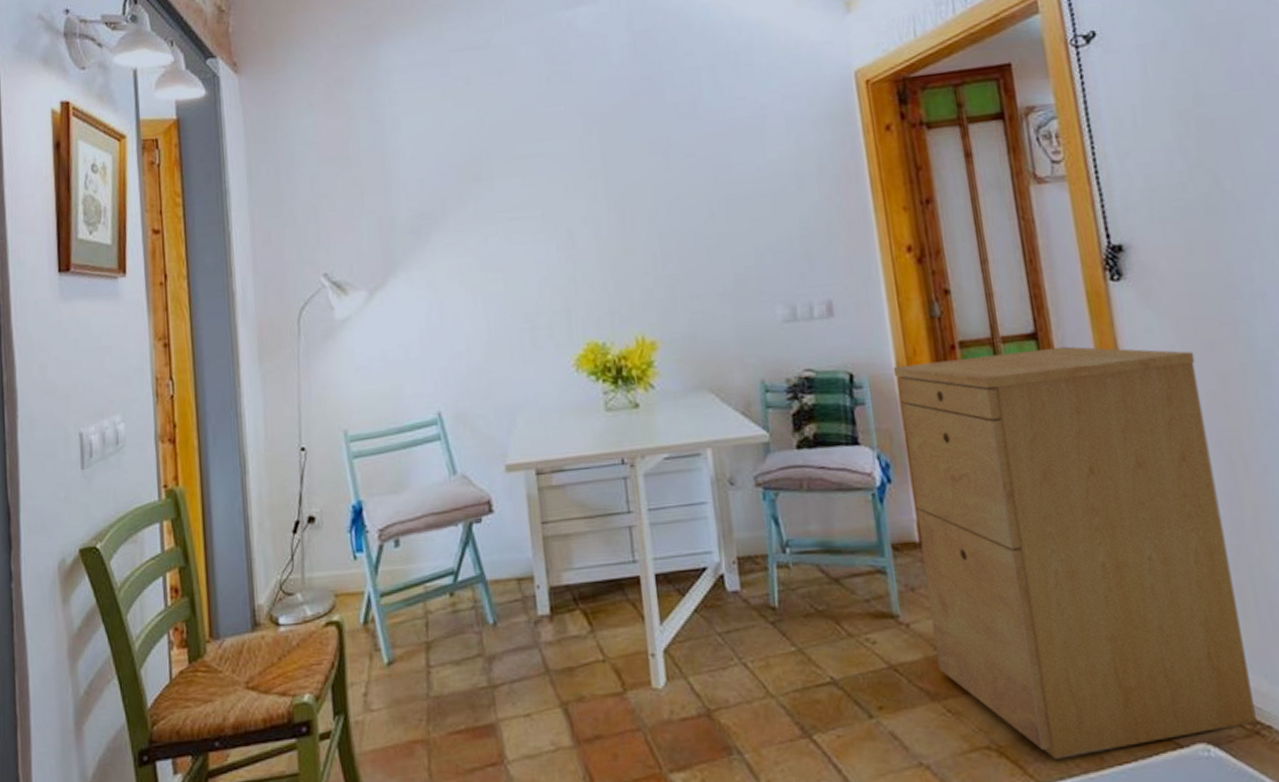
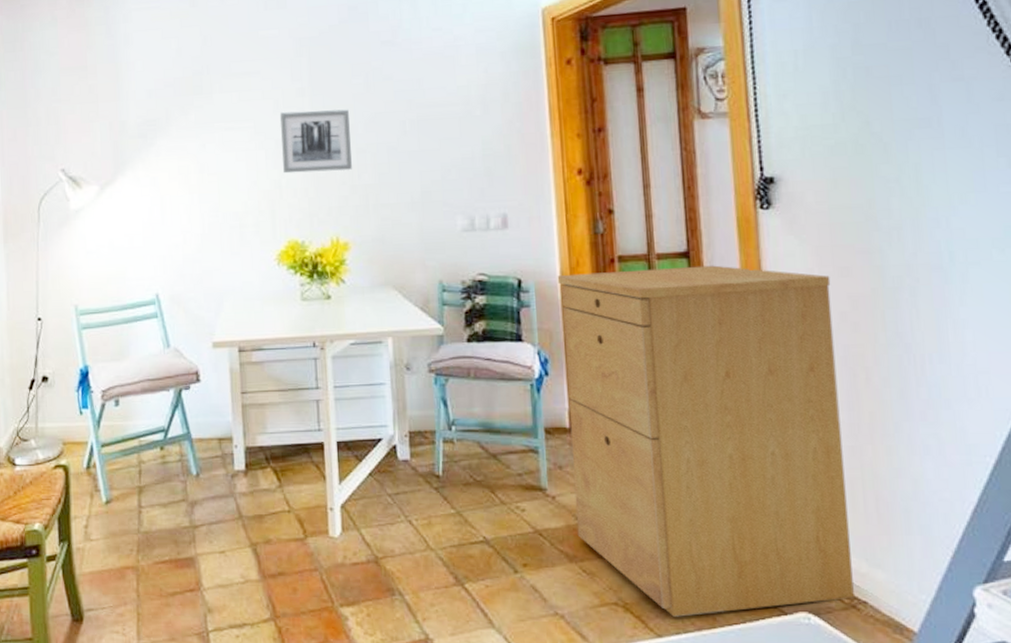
wall art: none [570,191,655,267] -> present [279,109,352,174]

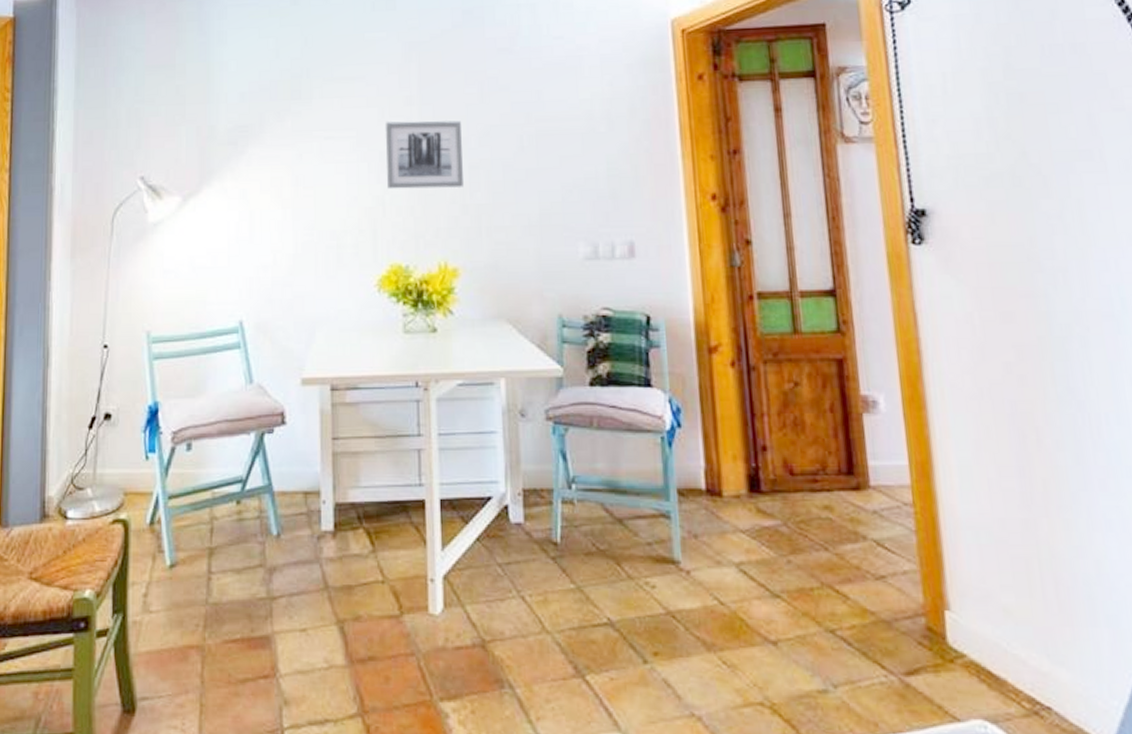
filing cabinet: present [557,265,854,617] -> none [690,306,1036,722]

